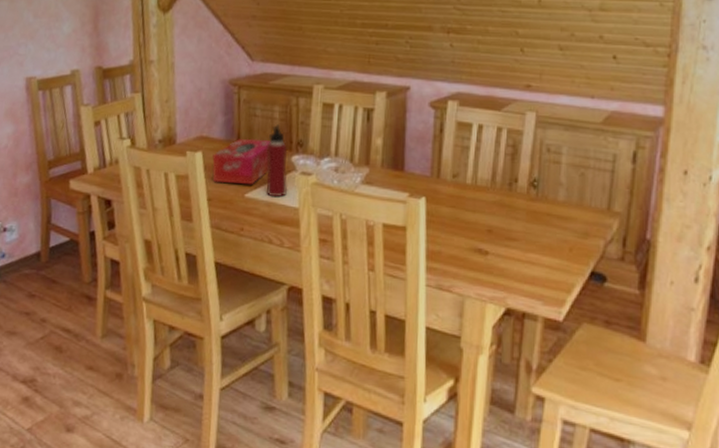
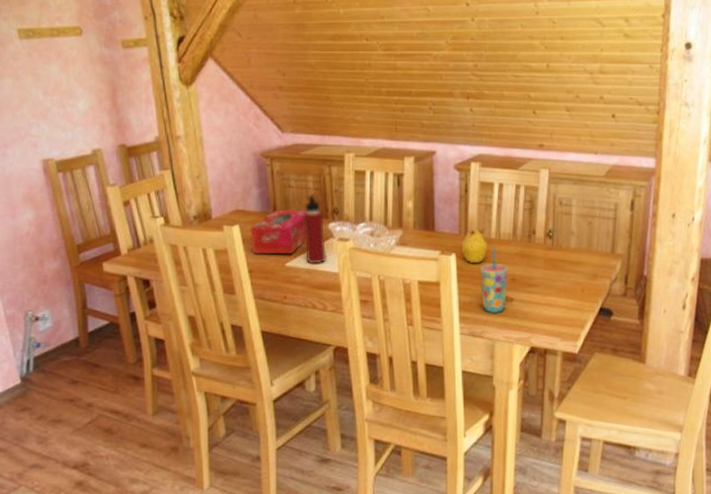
fruit: none [432,172,462,210] -> present [461,229,488,264]
cup: none [451,192,485,267] -> present [480,246,509,314]

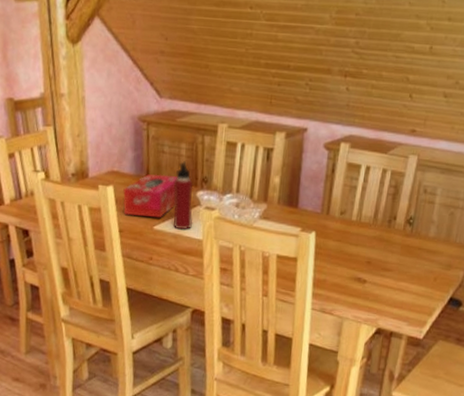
fruit: present [461,229,488,264] -> none [322,209,348,244]
cup: present [480,246,509,314] -> none [335,228,365,293]

